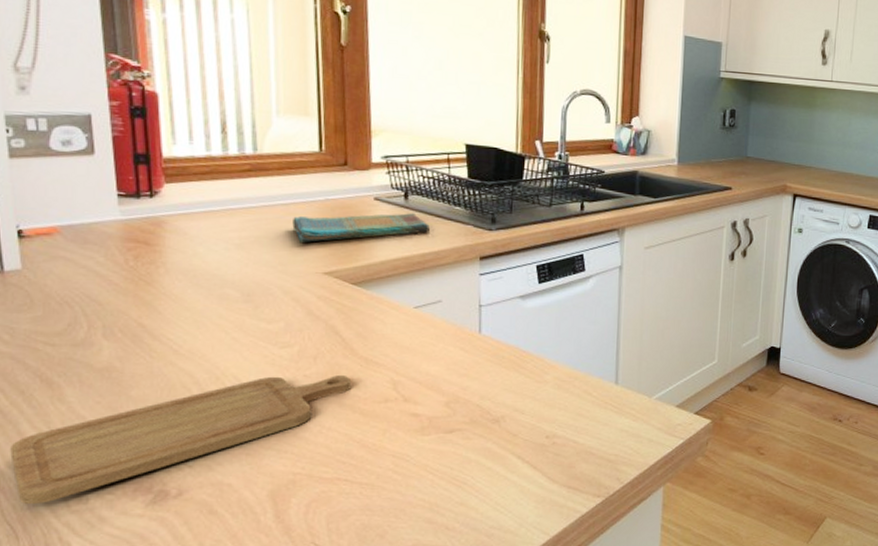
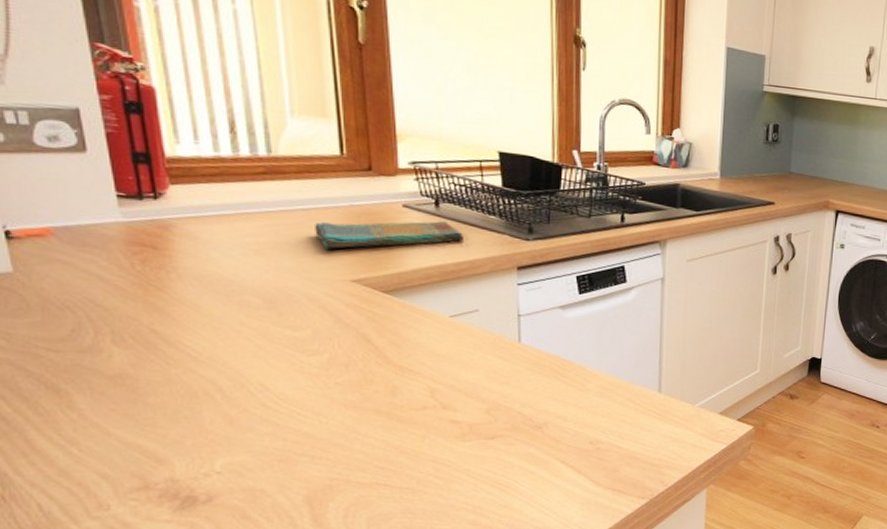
chopping board: present [10,374,352,505] -> none [18,382,387,512]

